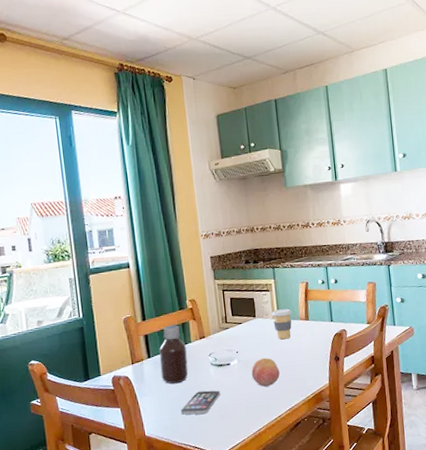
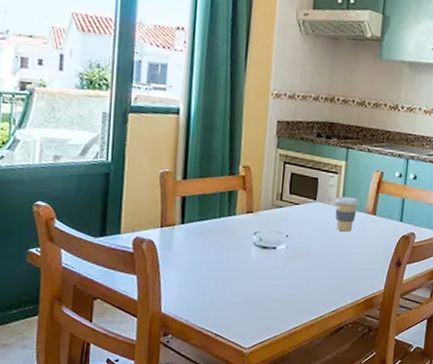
bottle: present [159,325,189,384] -> none [193,190,230,260]
smartphone: present [181,390,221,415] -> none [208,272,259,299]
fruit: present [251,357,280,387] -> none [298,248,331,281]

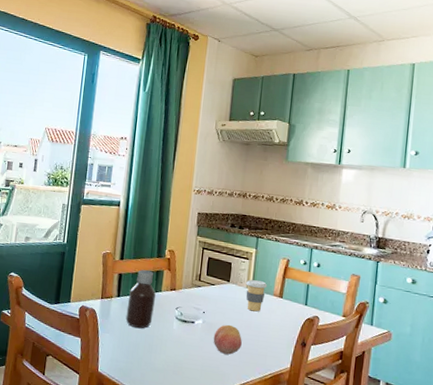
bottle: none [193,190,230,260] -> present [125,270,157,329]
fruit: none [298,248,331,281] -> present [213,324,242,355]

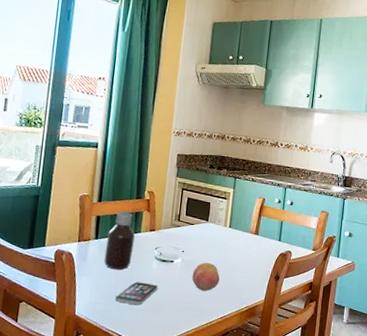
smartphone: none [137,341,179,365] -> present [115,282,158,305]
coffee cup: present [246,280,268,312] -> none [223,218,244,249]

